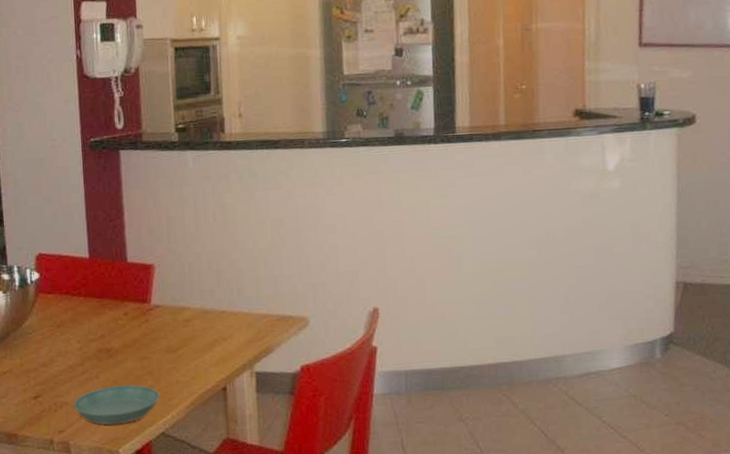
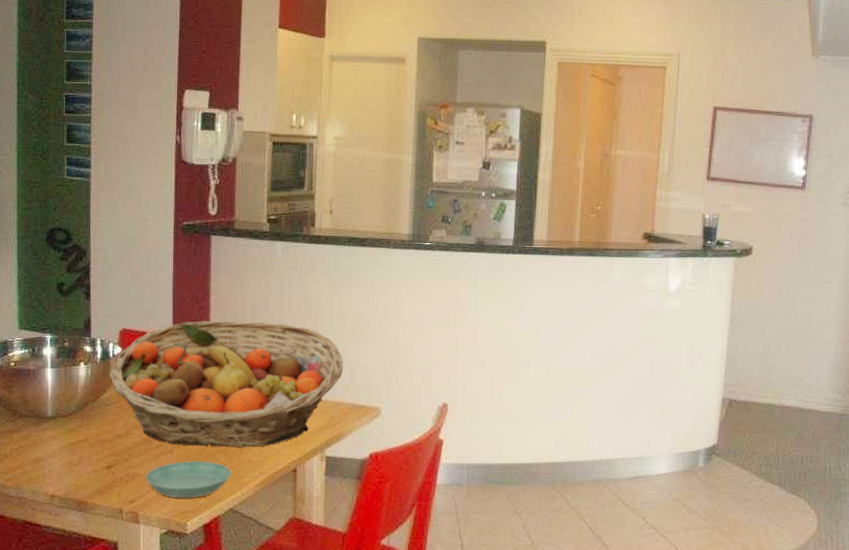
fruit basket: none [29,235,267,370] -> present [109,321,344,448]

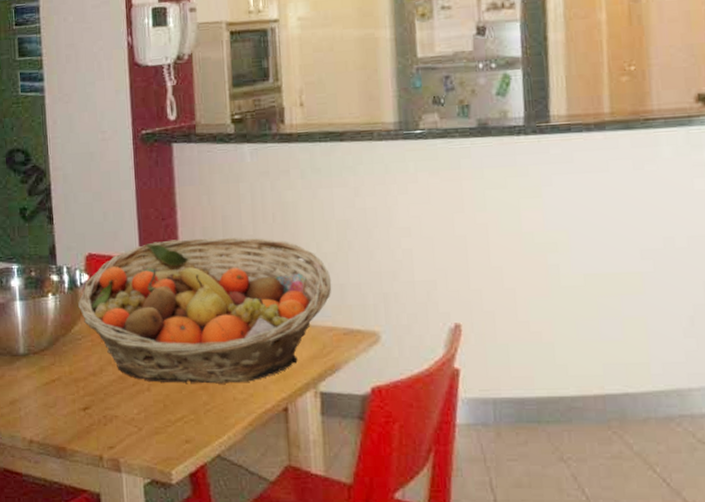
saucer: present [145,461,231,499] -> none [123,400,215,444]

